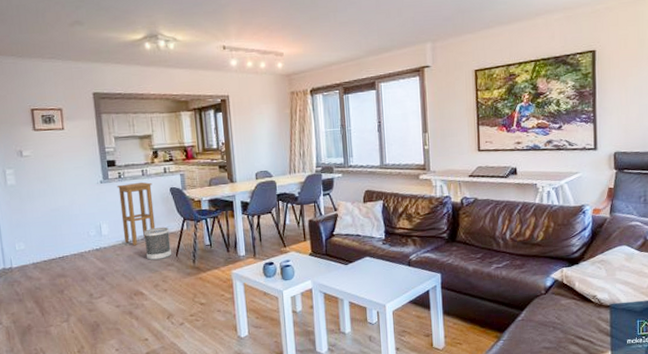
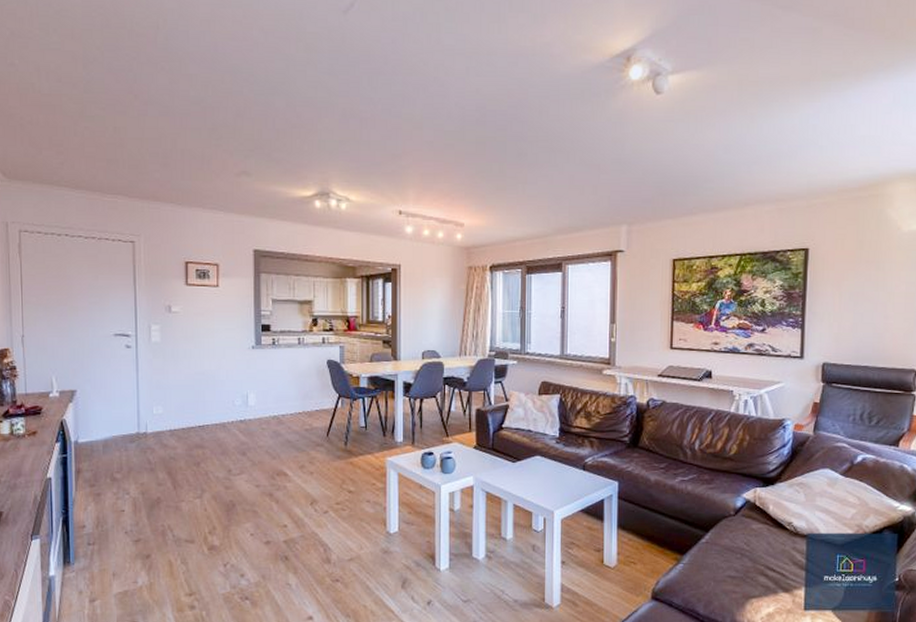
stool: present [117,182,156,245] -> none [270,351,308,420]
wastebasket: present [143,227,172,261] -> none [293,402,322,439]

